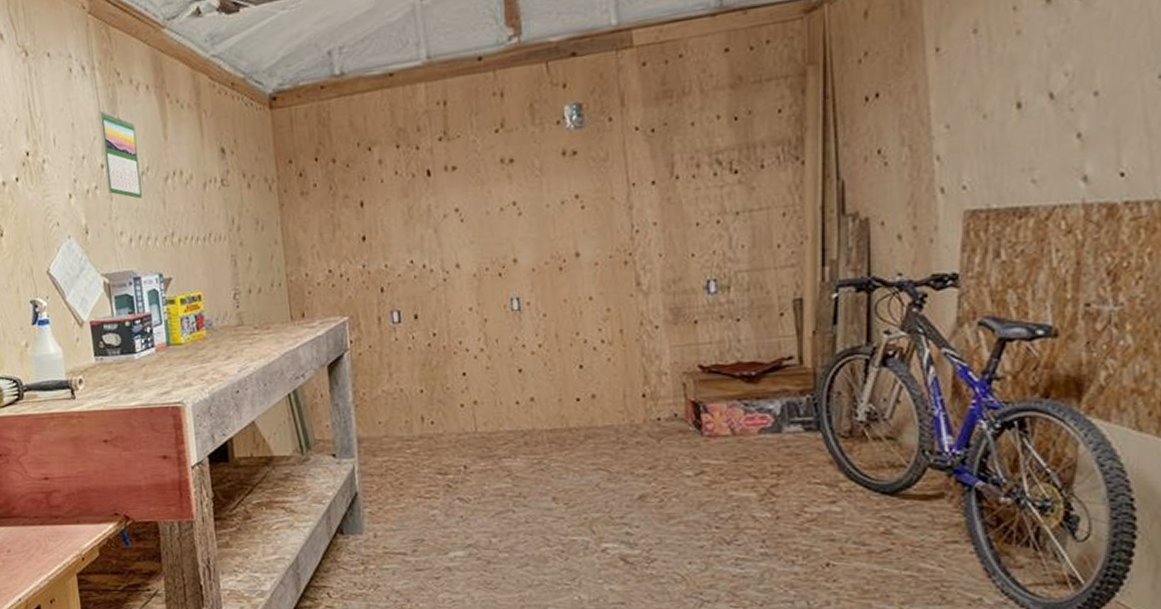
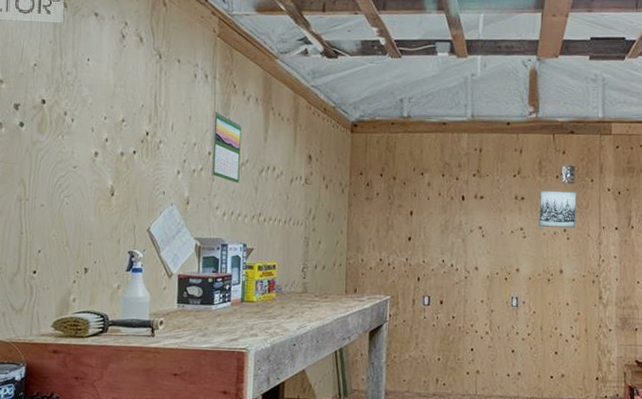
wall art: none [536,138,591,196] -> present [539,190,577,228]

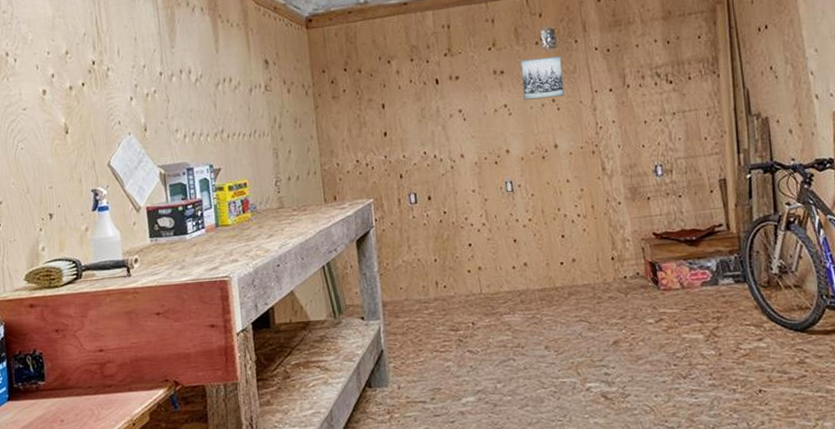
calendar: present [211,111,242,183] -> none [159,27,196,101]

